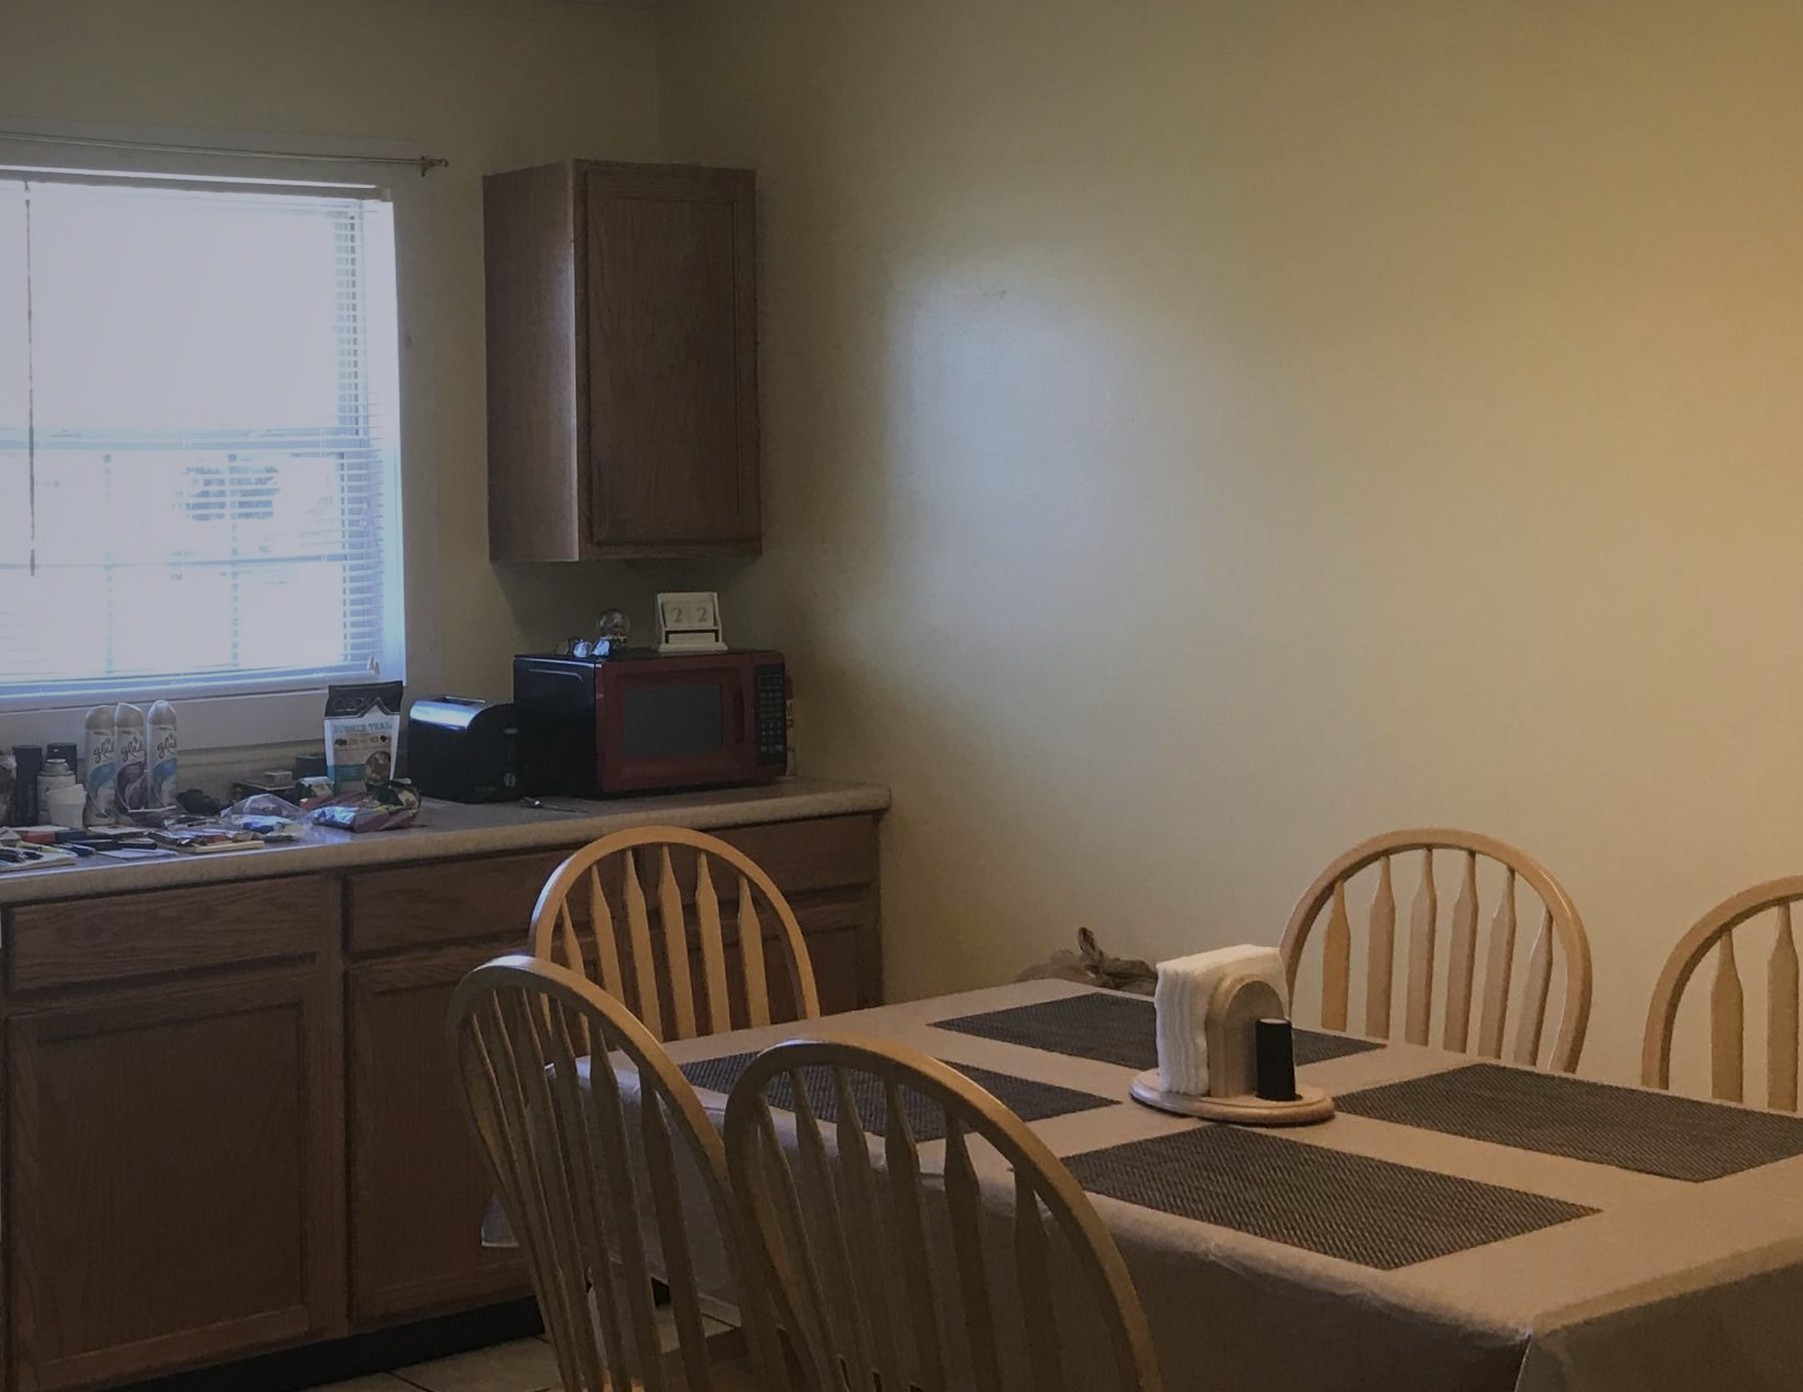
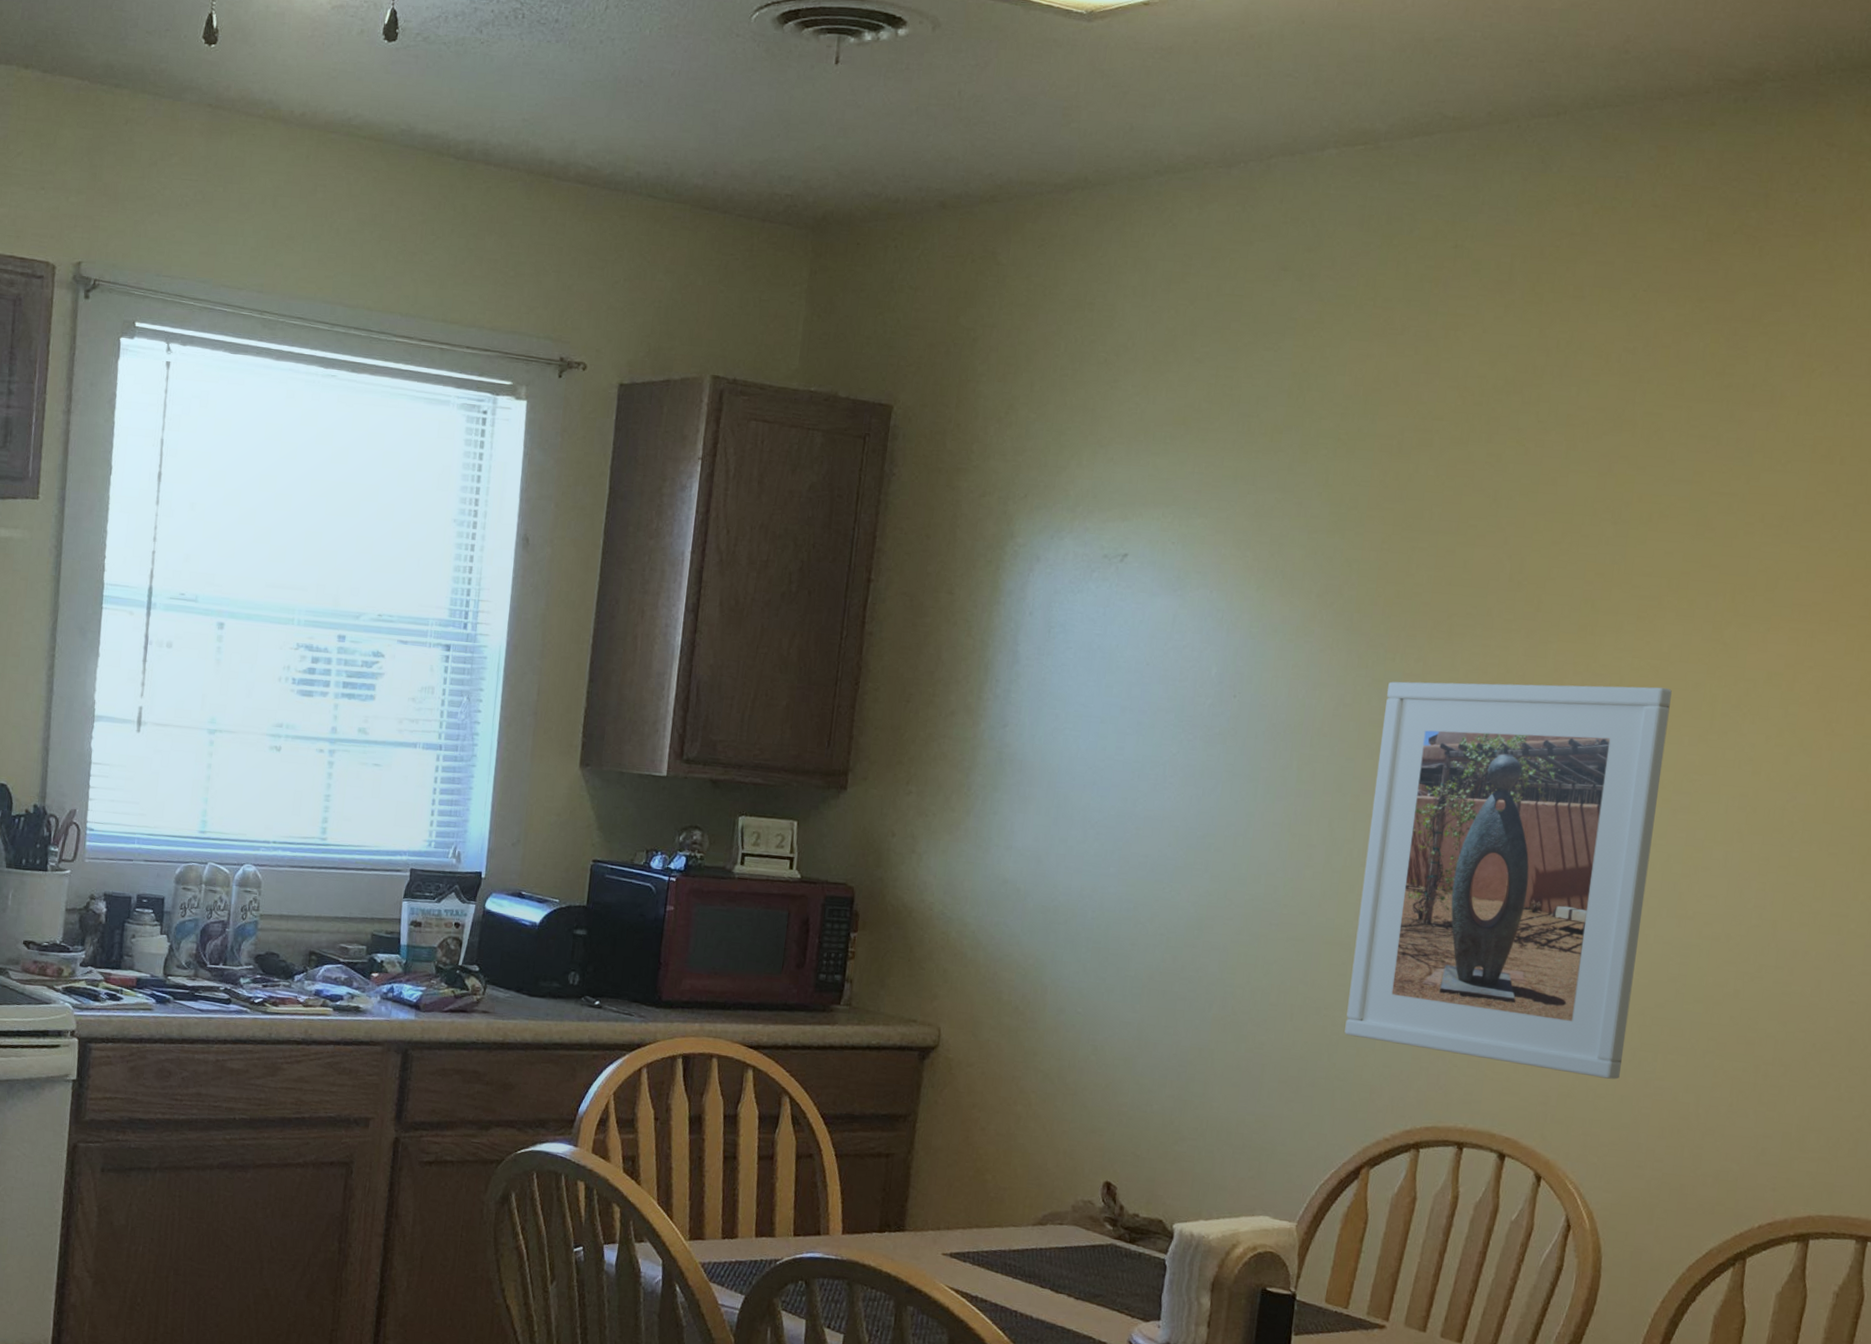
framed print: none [1280,365,1573,761] -> present [1344,681,1672,1080]

